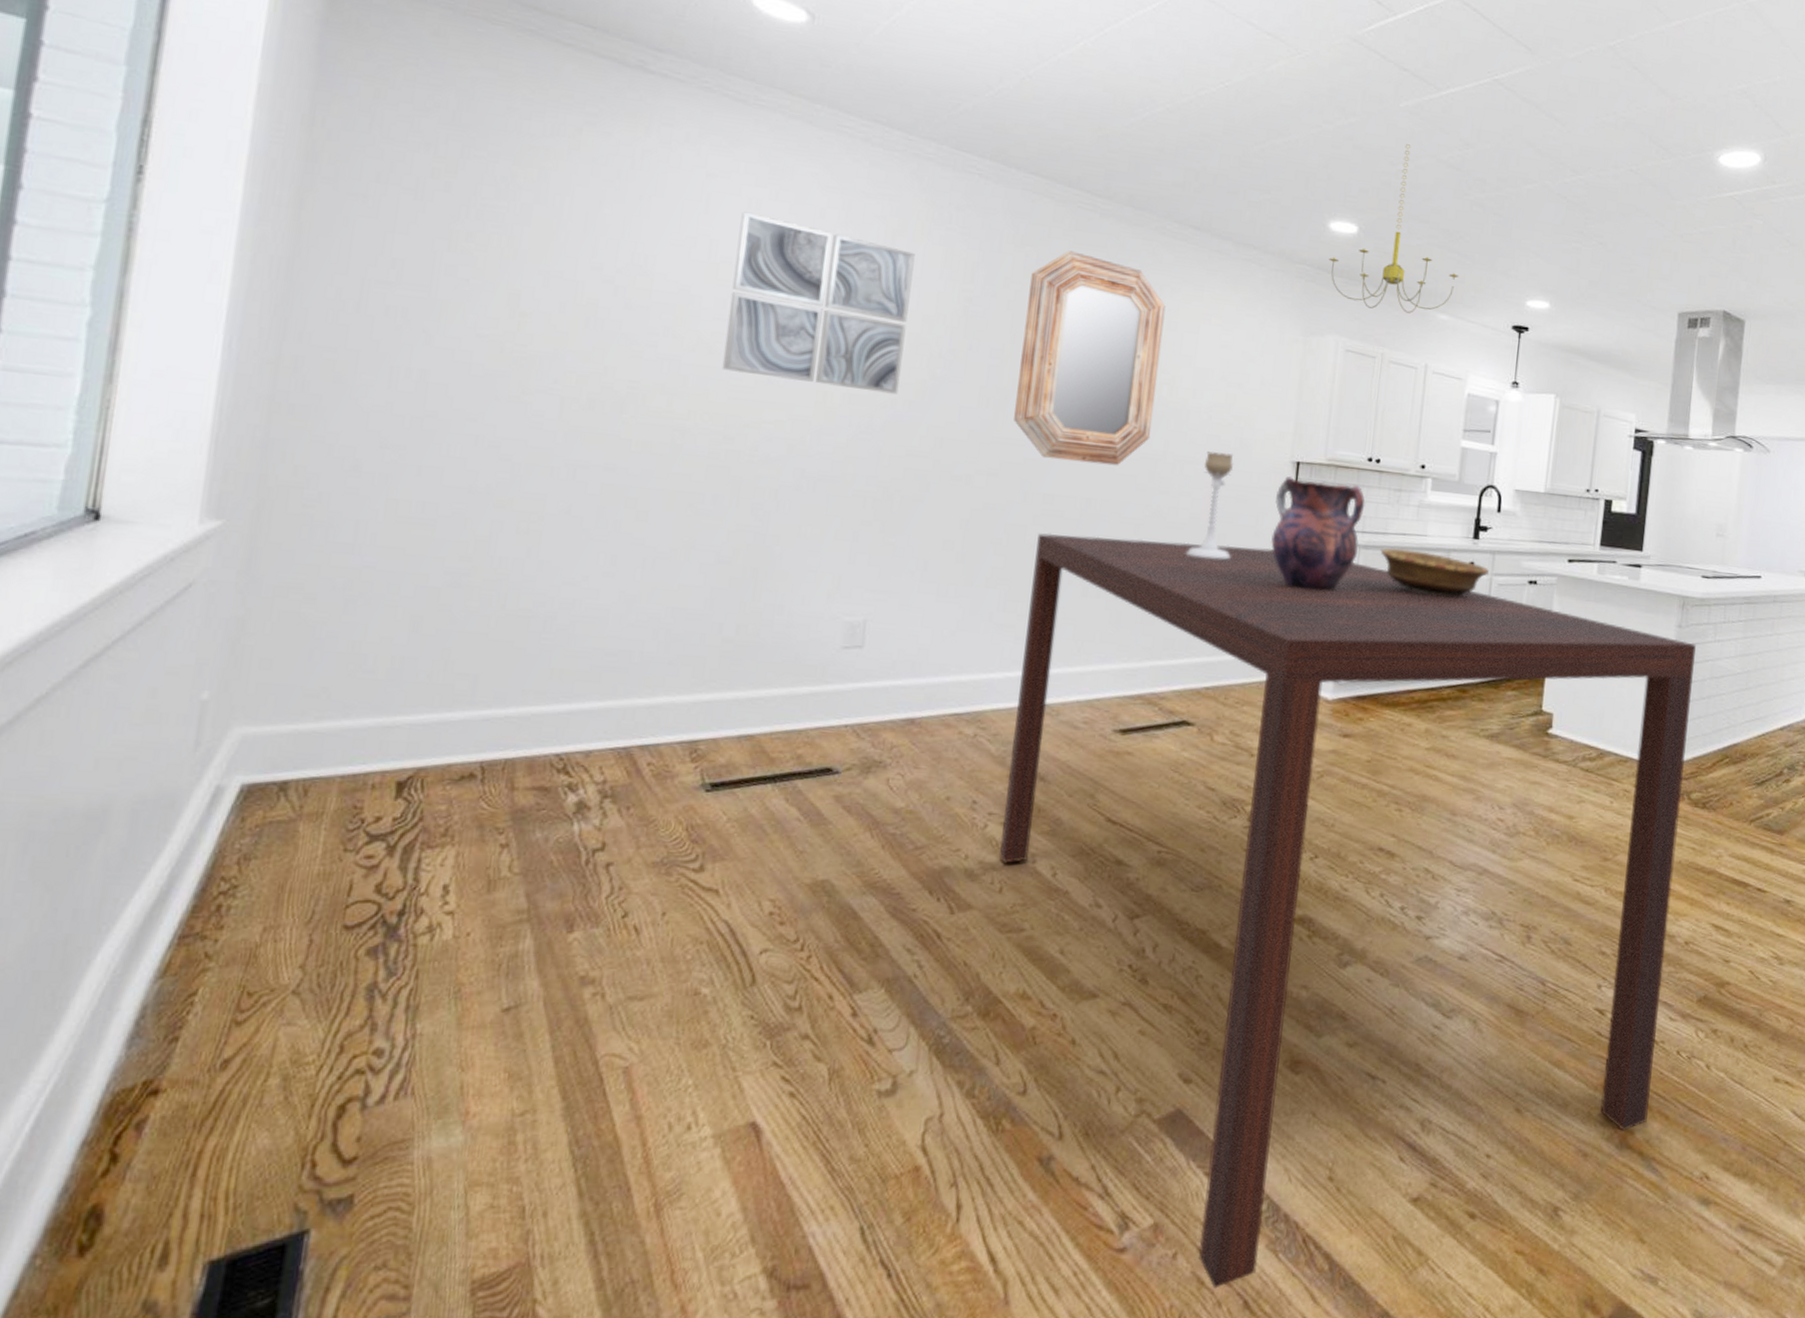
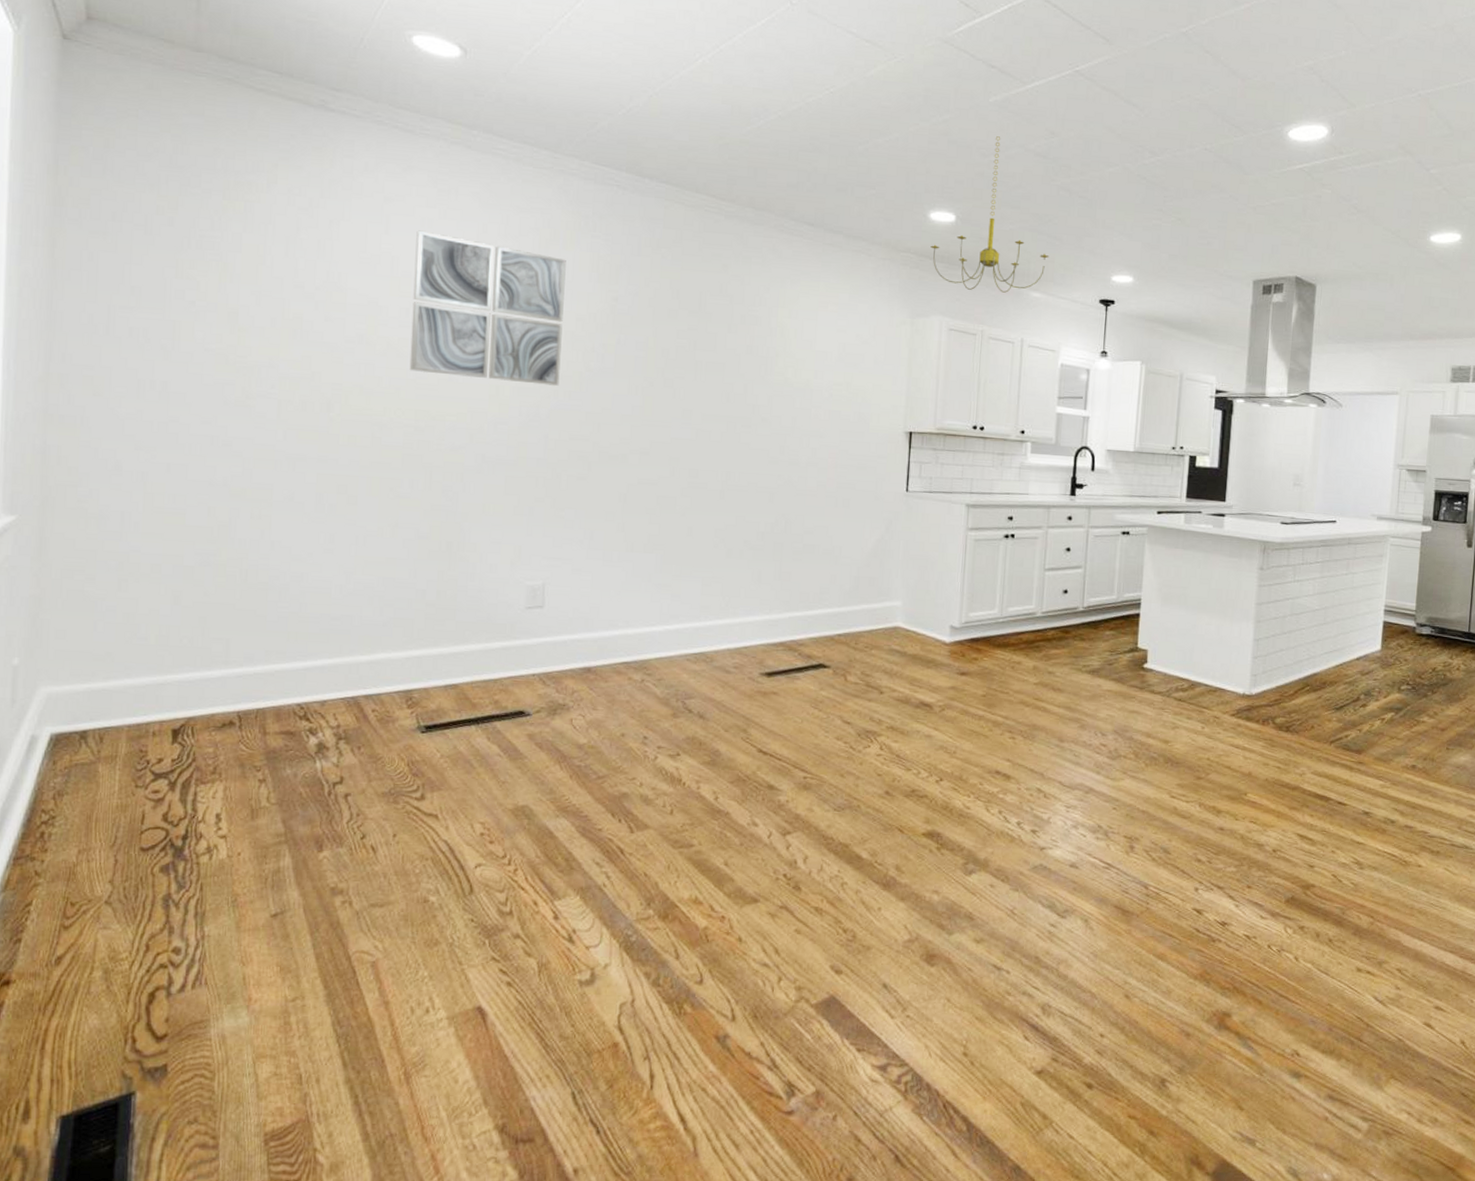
dining table: present [998,533,1696,1289] -> none [668,503,1277,1145]
home mirror: present [1014,250,1166,466] -> none [660,250,787,442]
candle holder: present [1186,451,1233,560] -> none [816,426,855,521]
vase: present [1271,476,1365,590] -> none [890,445,972,545]
decorative bowl: present [1380,547,1489,597] -> none [987,506,1085,548]

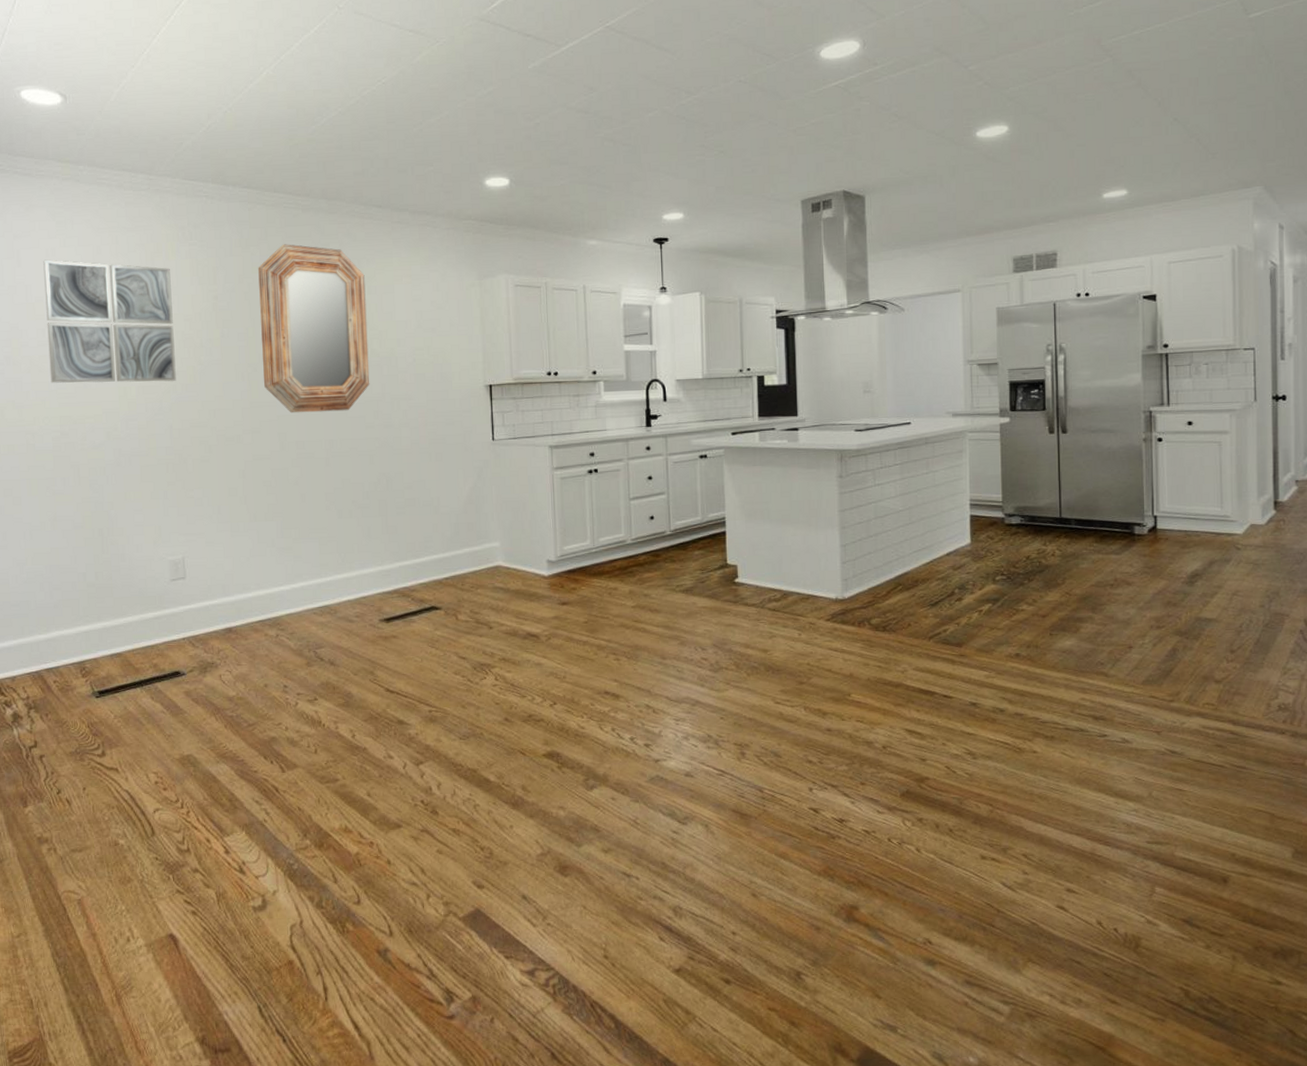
home mirror: none [660,250,787,442] -> present [258,244,370,413]
chandelier: present [930,136,1049,293] -> none [489,100,601,246]

